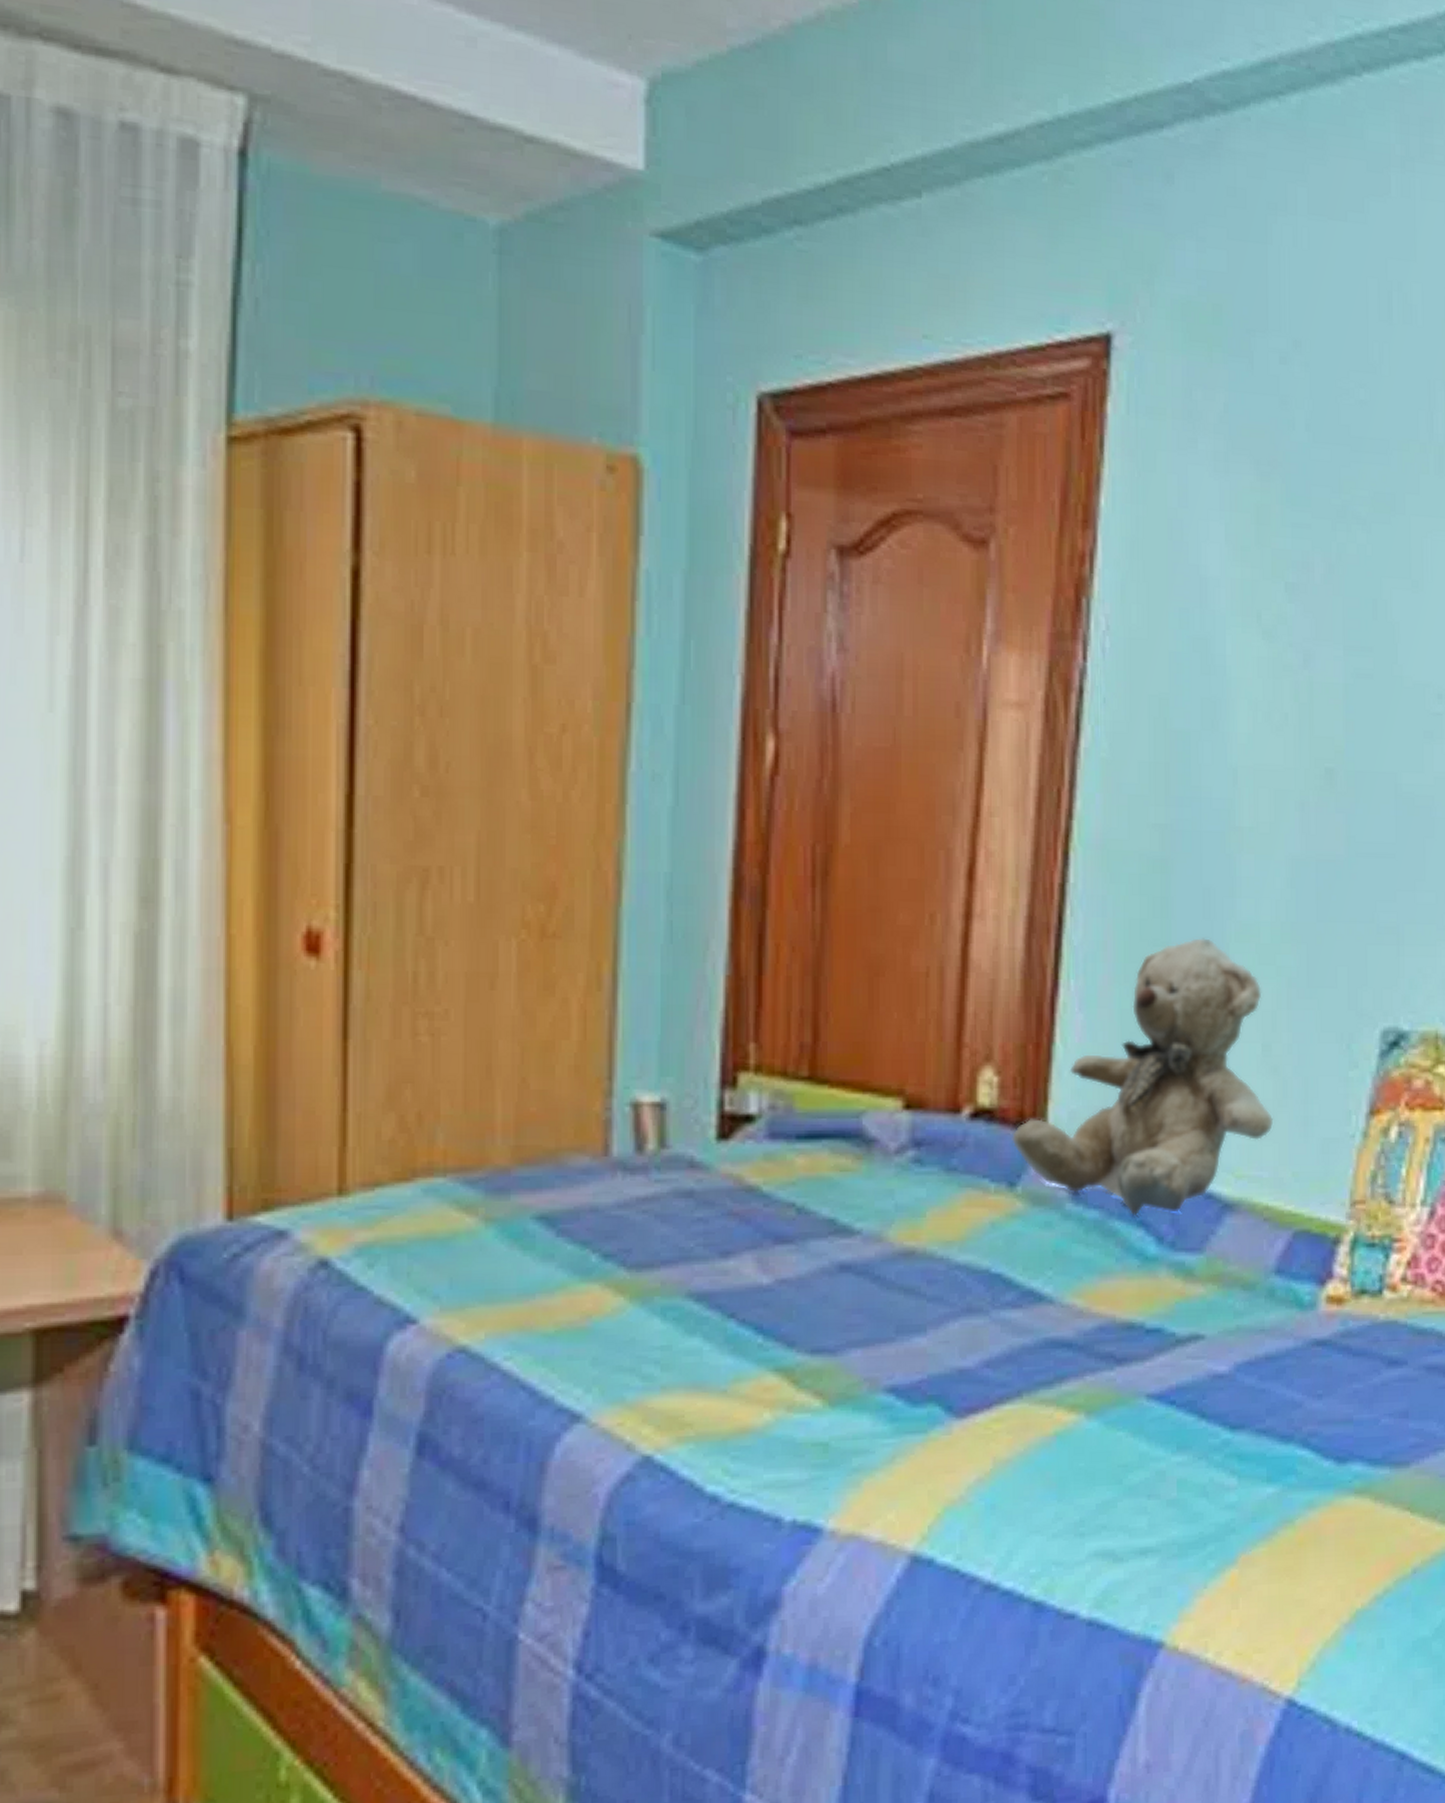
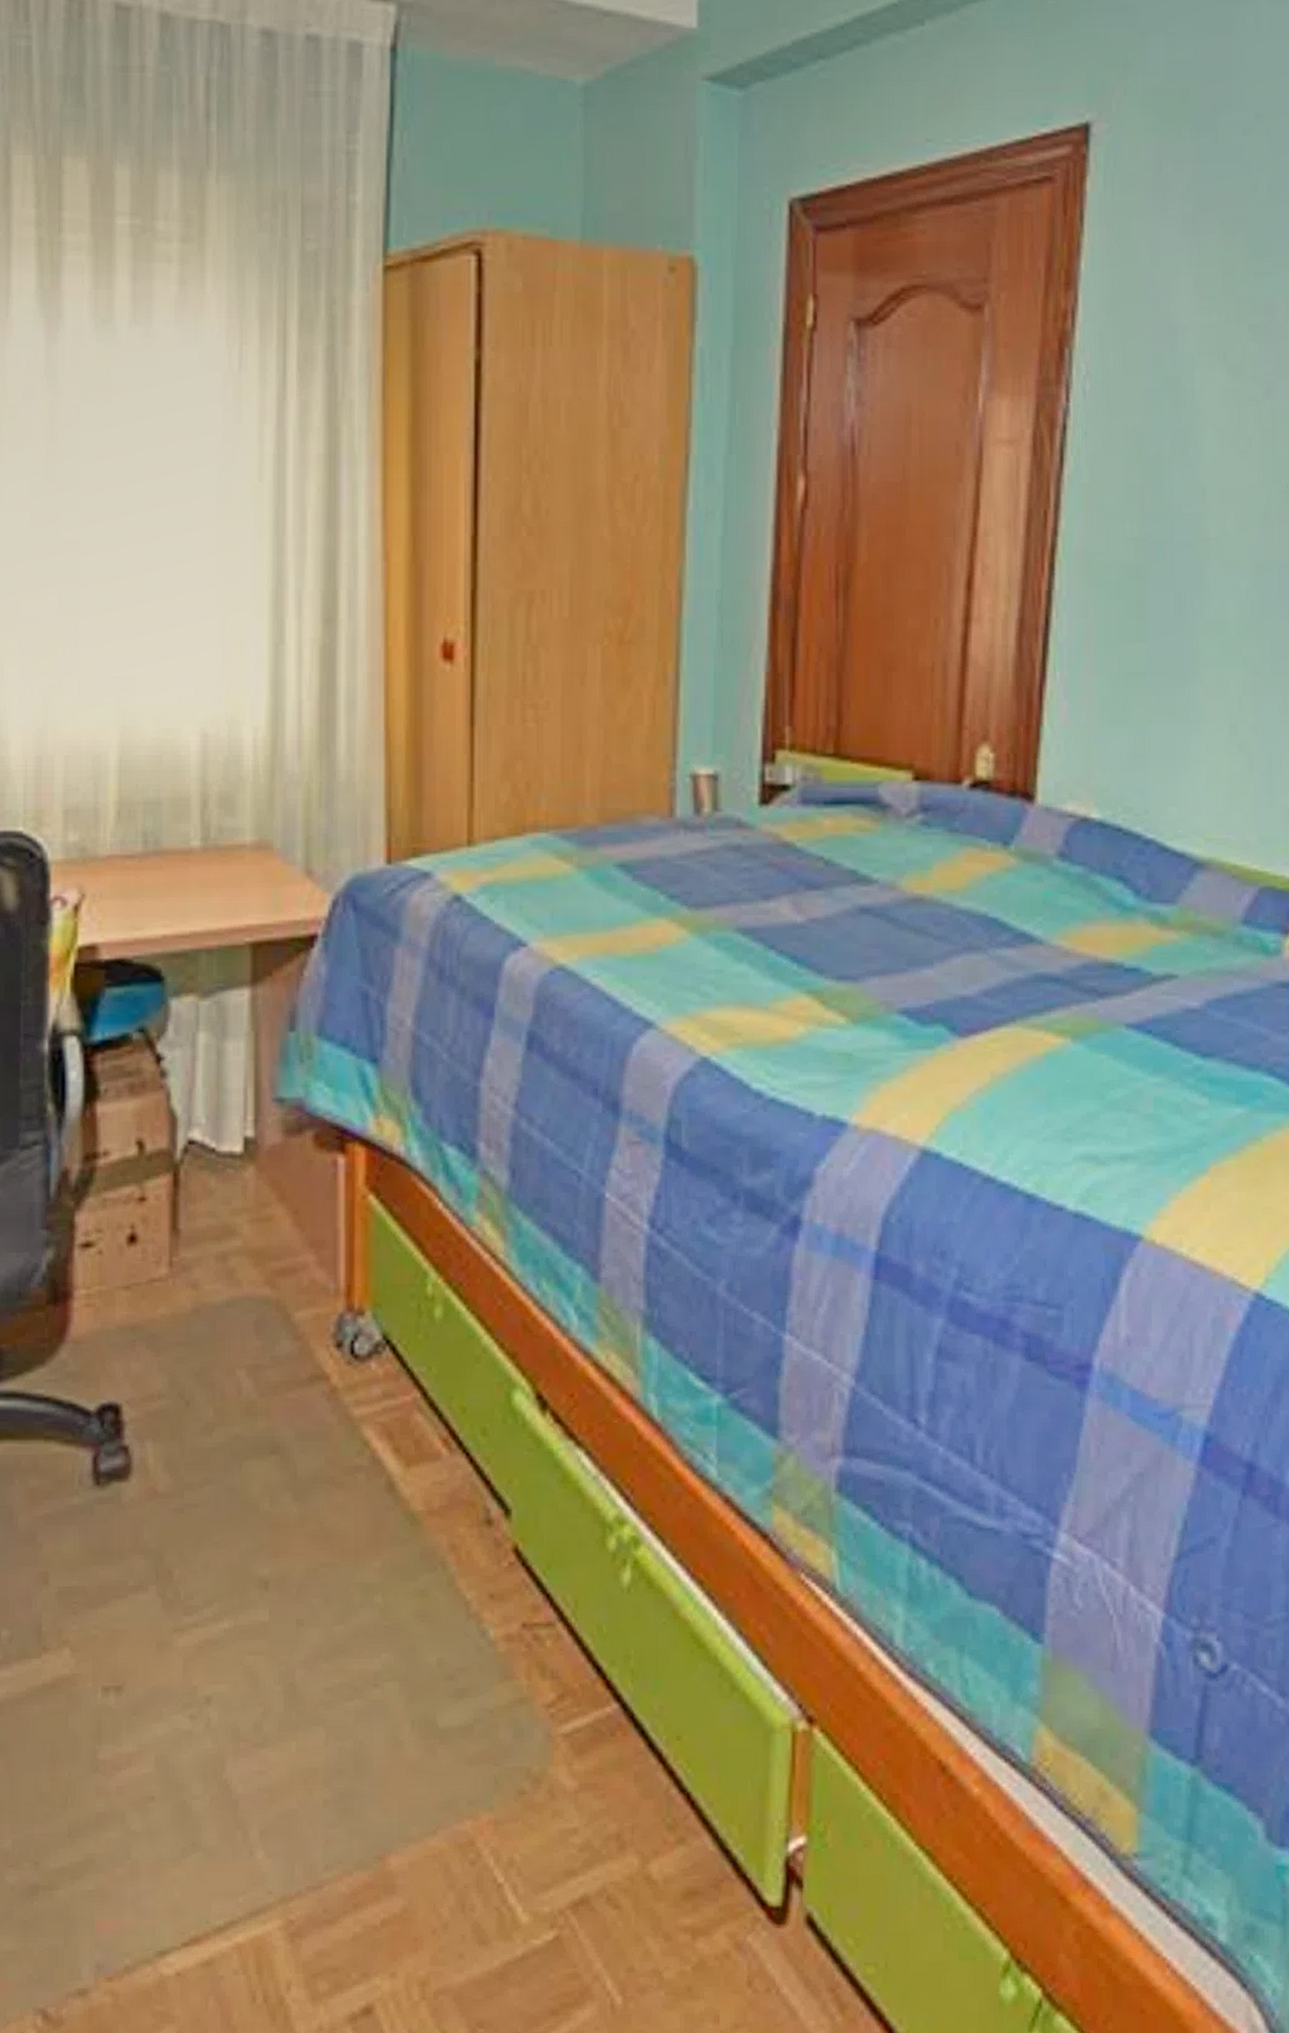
teddy bear: present [1012,938,1274,1215] -> none [1006,634,1241,871]

